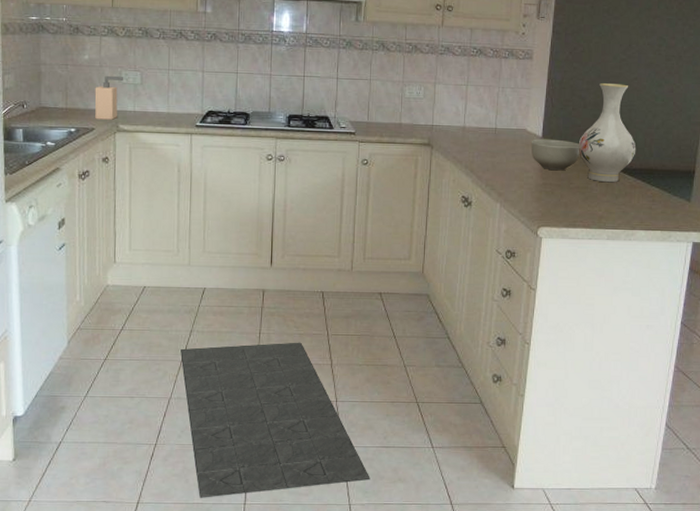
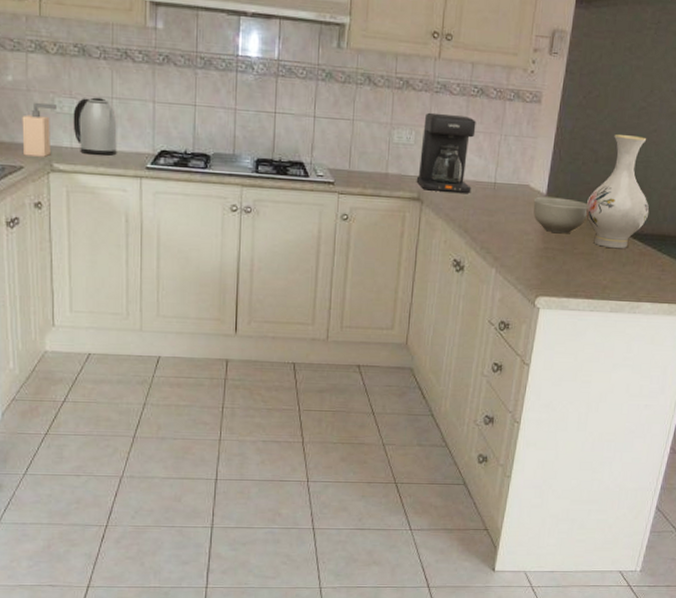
kettle: none [137,69,172,118] -> present [74,97,117,157]
floor mat: present [180,342,370,498] -> none [133,417,343,582]
coffee maker: none [426,71,477,139] -> present [416,112,476,194]

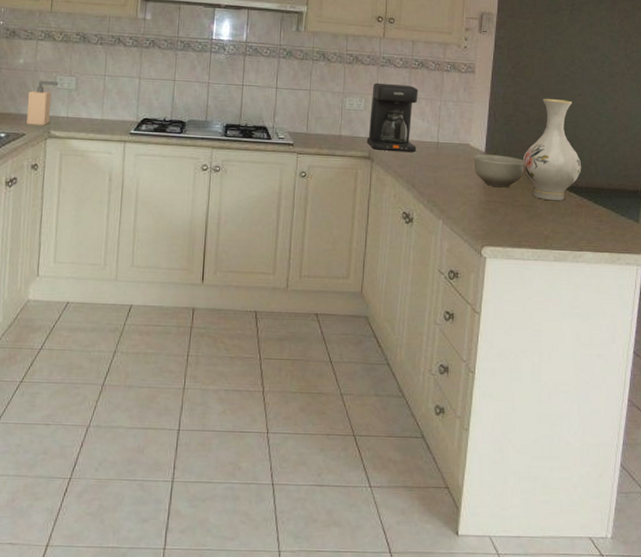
kettle: present [74,97,117,157] -> none [71,75,107,125]

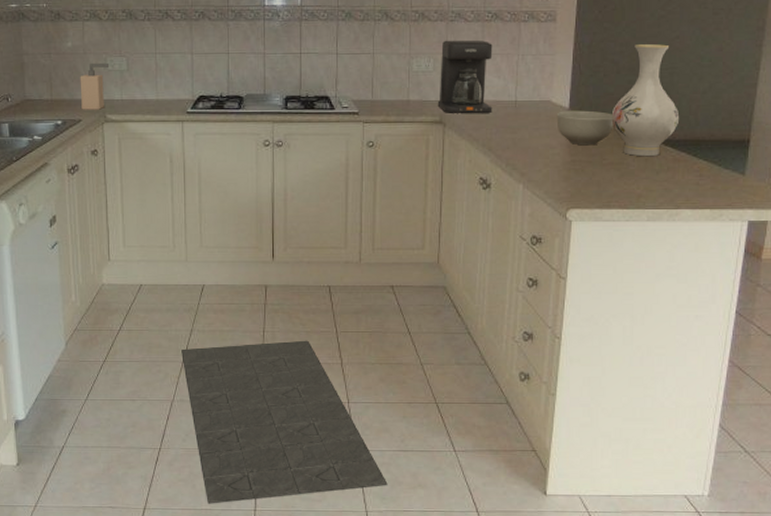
floor mat: none [102,366,302,541] -> present [181,340,388,504]

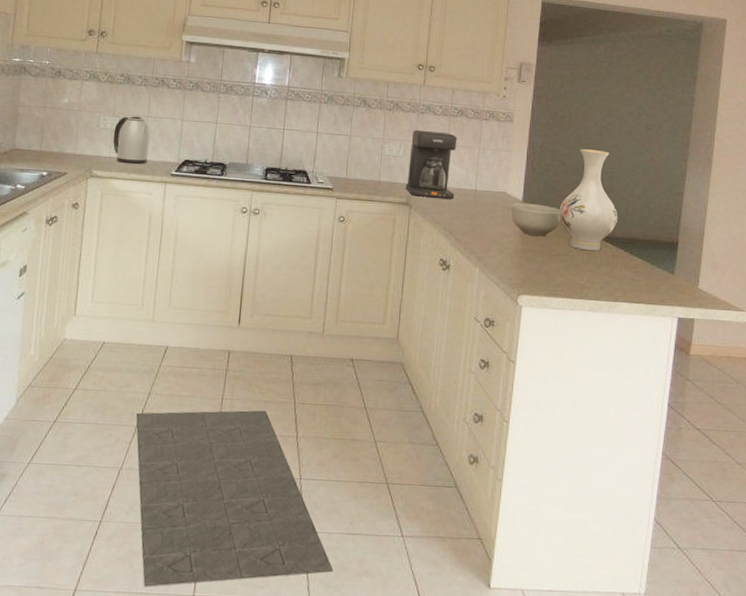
soap dispenser: present [80,62,110,111] -> none [69,119,102,166]
kettle: none [124,54,161,106] -> present [113,116,150,165]

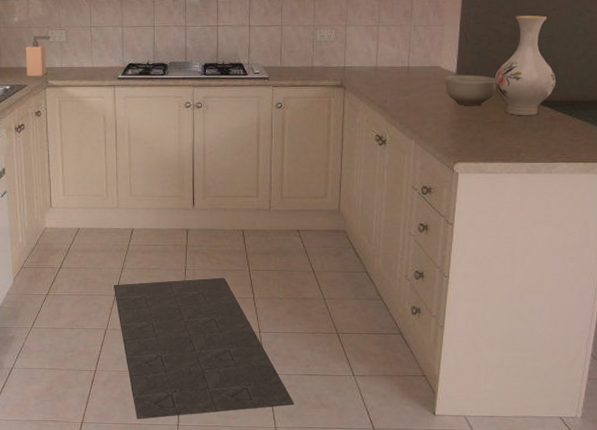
soap dispenser: none [69,119,102,166] -> present [25,35,51,77]
kettle: present [113,116,150,165] -> none [63,27,95,72]
coffee maker: present [405,129,457,200] -> none [338,13,388,79]

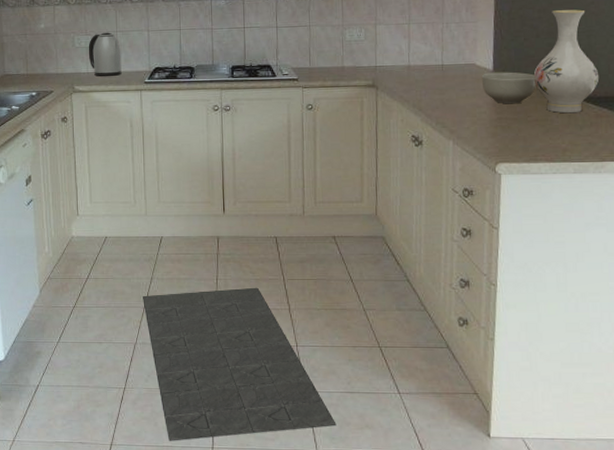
soap dispenser: present [25,35,51,77] -> none [51,41,77,83]
kettle: none [63,27,95,72] -> present [89,32,122,77]

